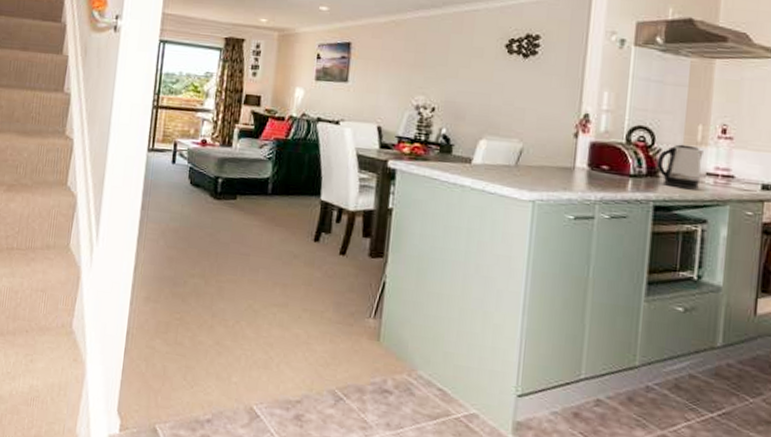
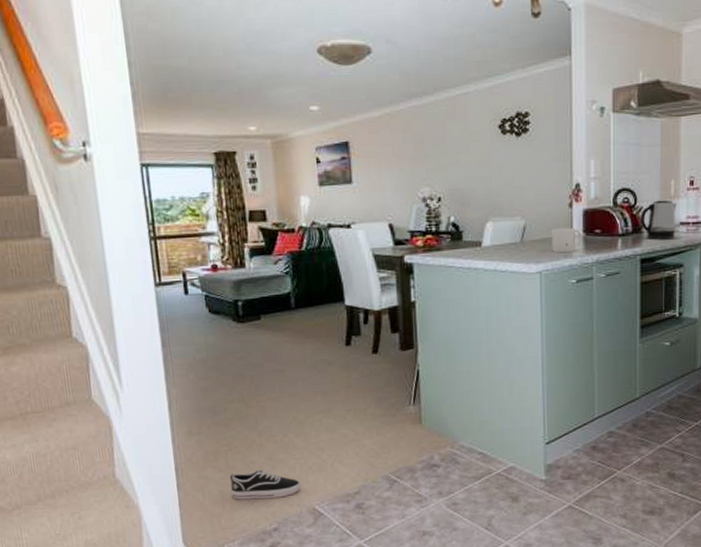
shoe: none [172,349,243,388] -> present [230,469,301,500]
mug: none [549,156,587,186] -> present [551,227,583,253]

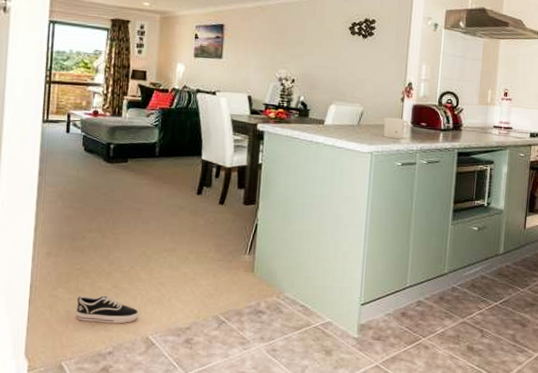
kettle: present [641,199,676,240] -> none [460,105,492,138]

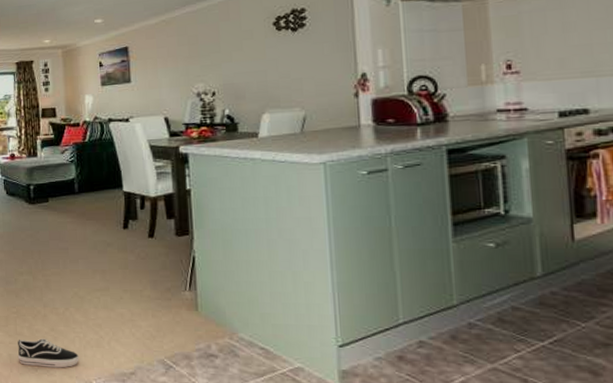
mug: present [383,117,411,140] -> none [335,117,373,144]

